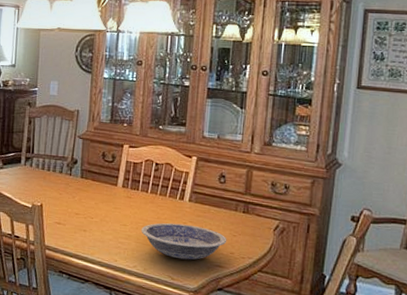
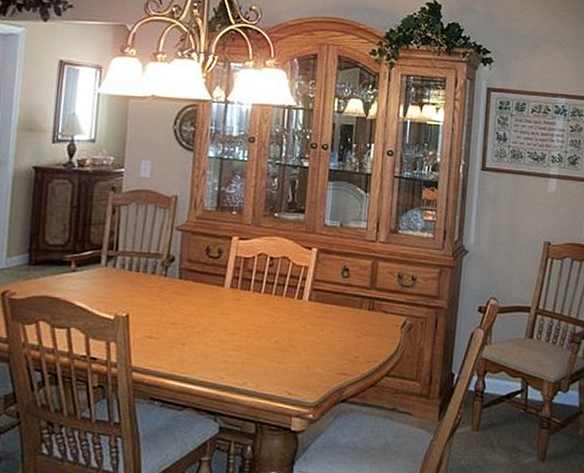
bowl: present [141,222,227,260] -> none [253,327,351,370]

